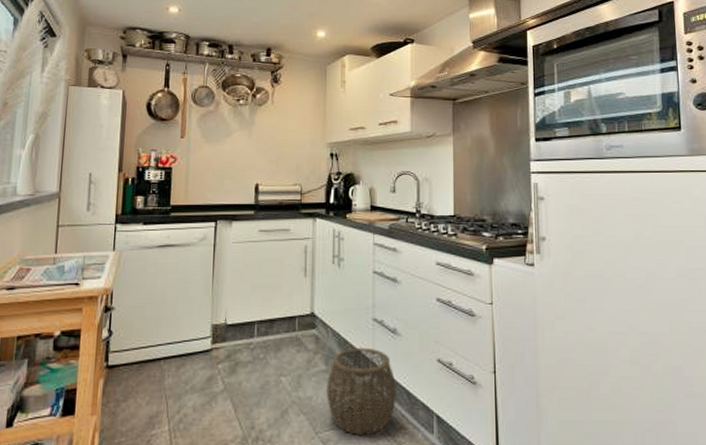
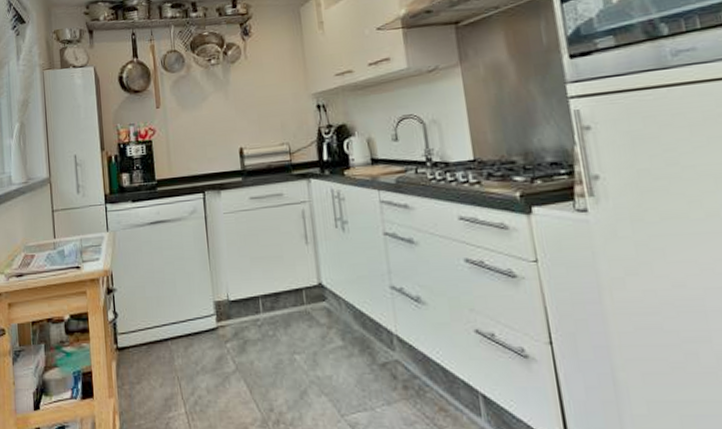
woven basket: present [327,347,397,436] -> none [346,319,431,419]

